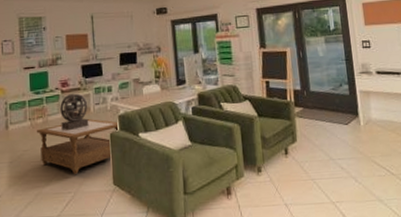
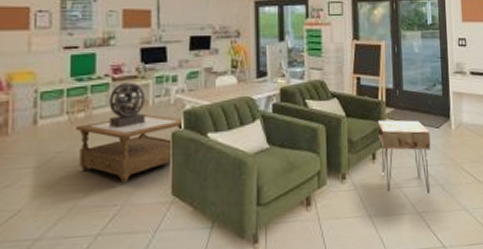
nightstand: none [288,118,343,185] -> present [378,120,431,193]

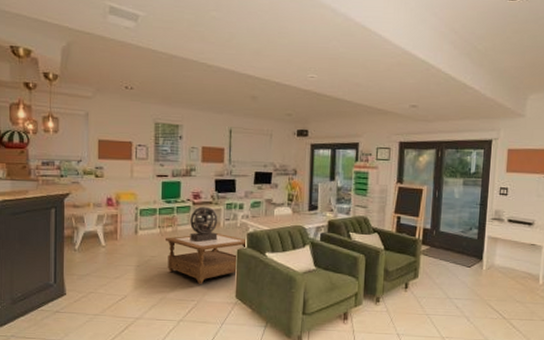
nightstand: present [378,120,431,193] -> none [412,255,461,323]

